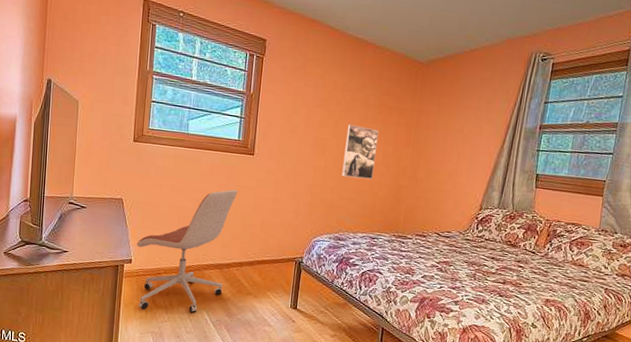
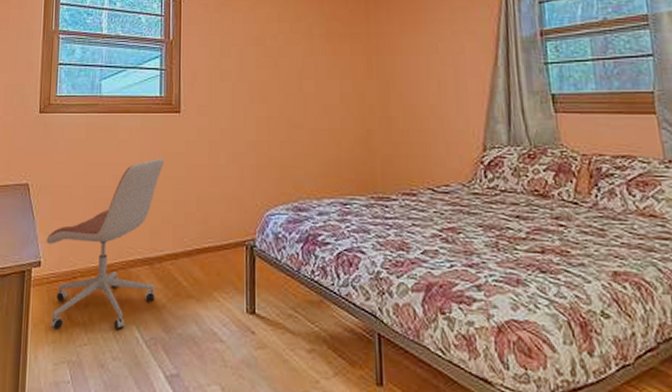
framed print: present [342,124,379,179] -> none [290,61,331,127]

